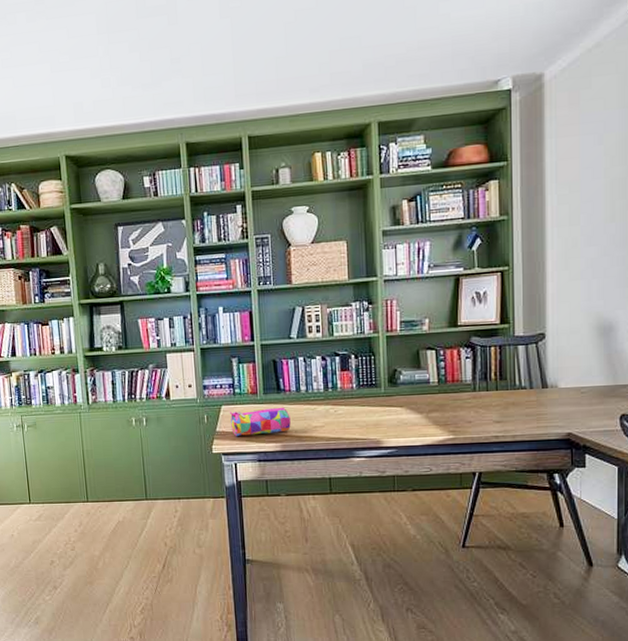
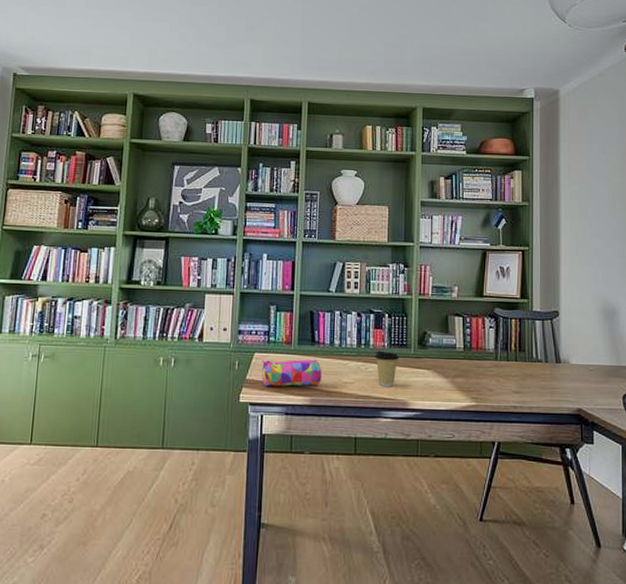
coffee cup: none [343,392,369,427] -> present [374,350,399,386]

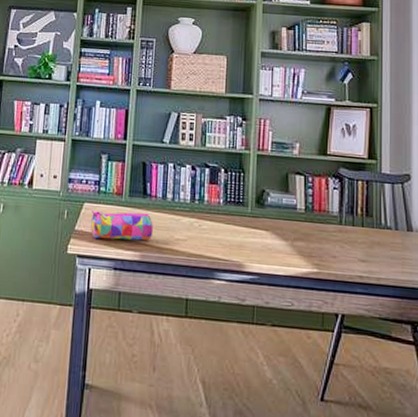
coffee cup: present [374,350,399,386] -> none [209,207,235,246]

